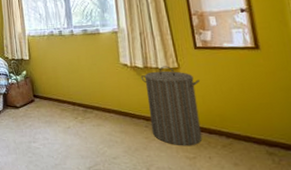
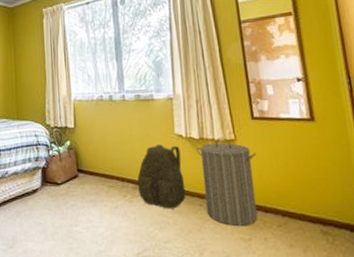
backpack: none [87,73,132,130] -> present [137,144,186,209]

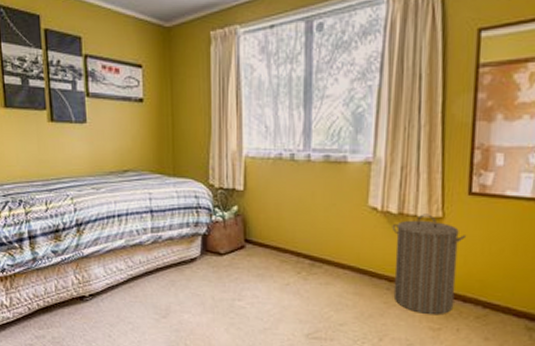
backpack: present [137,144,186,209] -> none [316,217,373,291]

